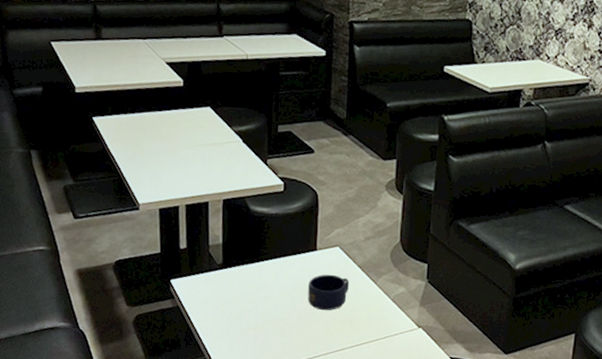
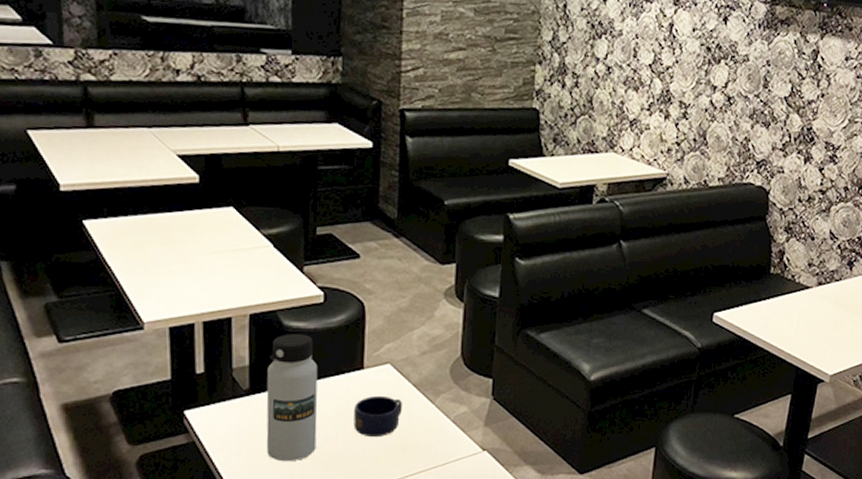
water bottle: none [236,217,279,328] -> present [266,334,318,462]

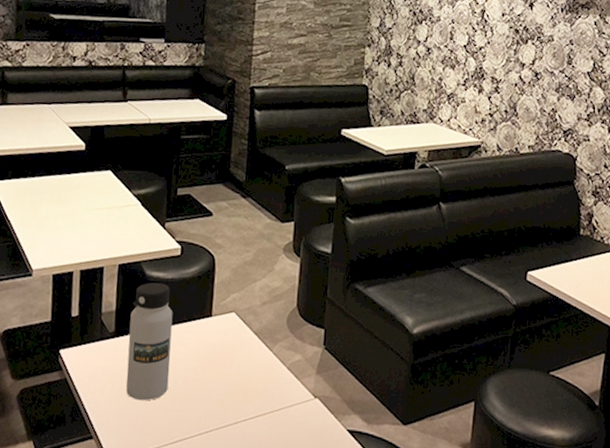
mug: present [353,395,402,438] -> none [201,341,244,381]

